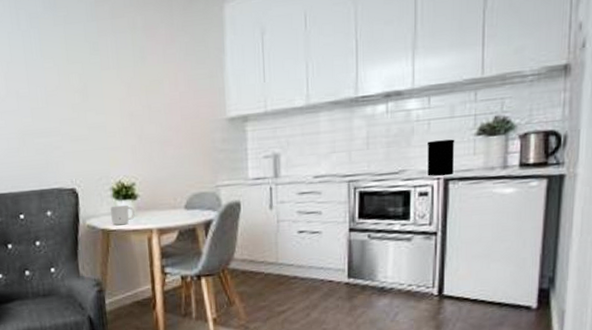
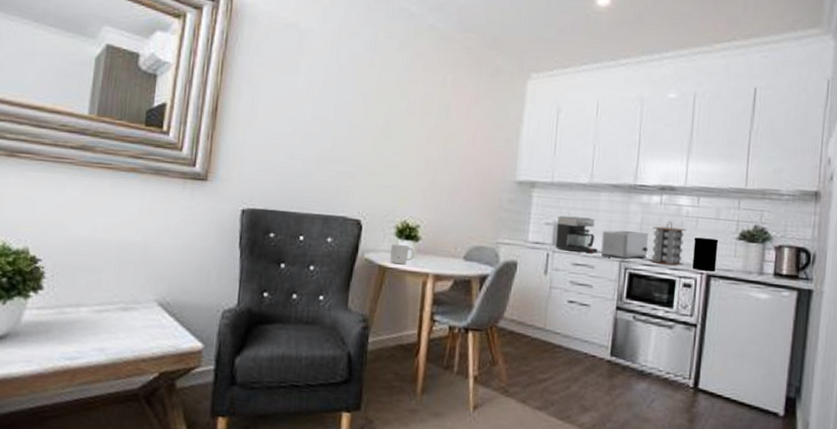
coffee maker: none [276,142,323,182] -> present [555,215,598,254]
toaster: none [326,146,377,181] -> present [601,230,649,260]
spice rack: none [381,130,418,178] -> present [650,221,686,267]

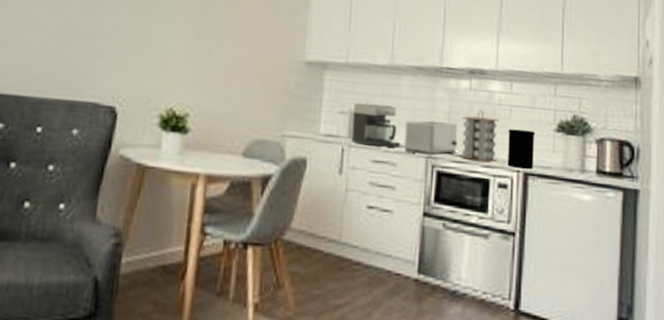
mug: present [390,244,415,265] -> none [151,136,182,163]

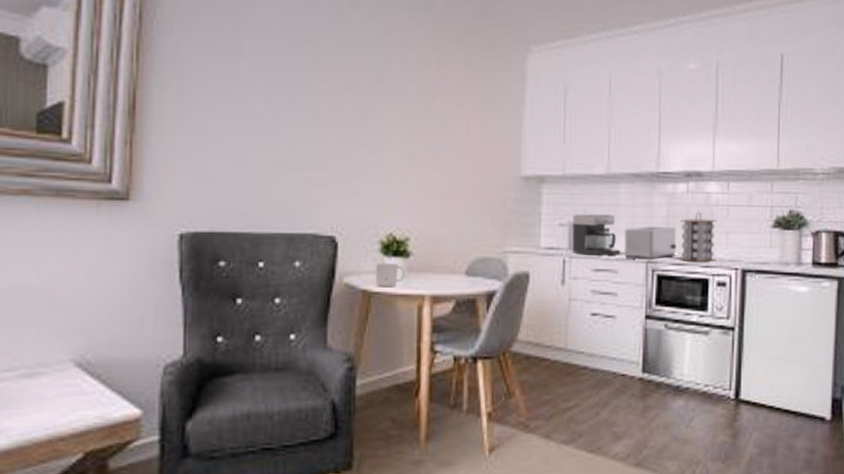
mug: none [151,136,182,163] -> present [376,263,405,287]
canister: present [507,129,535,170] -> none [726,228,753,267]

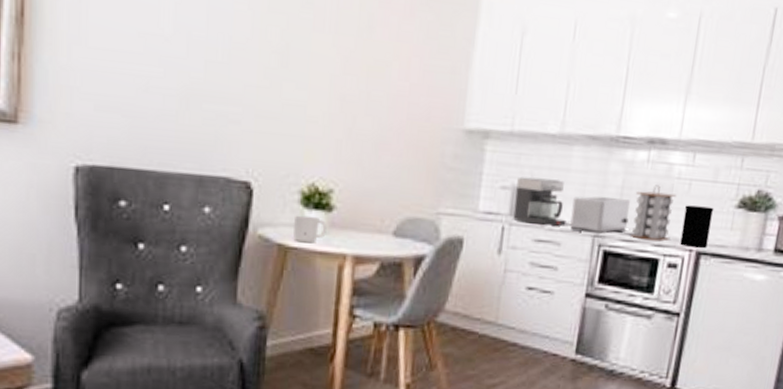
canister: none [726,228,753,267] -> present [680,205,714,249]

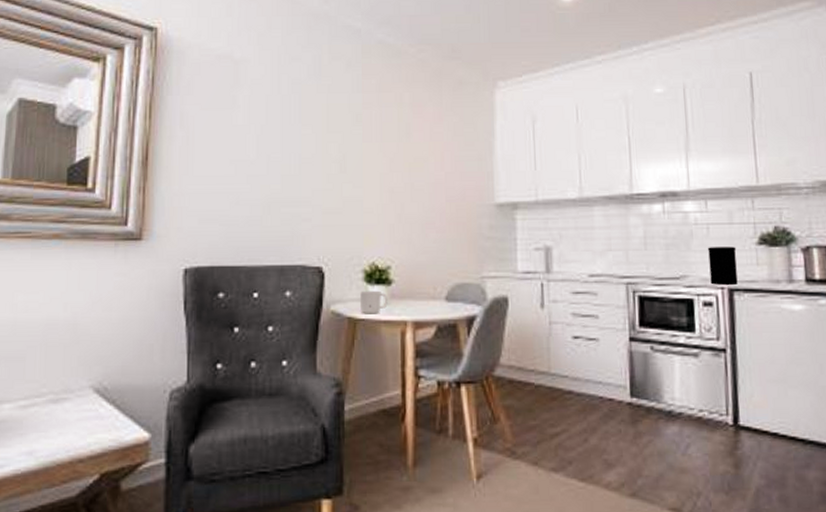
coffee maker: present [513,176,566,227] -> none [548,237,599,279]
toaster: present [570,196,630,235] -> none [602,247,657,282]
spice rack: present [630,185,677,243] -> none [659,232,700,284]

